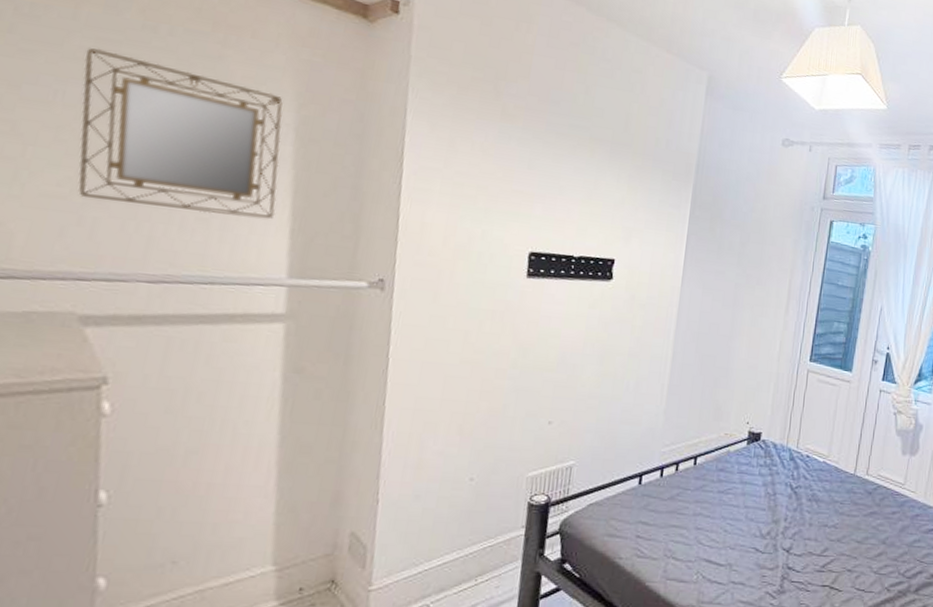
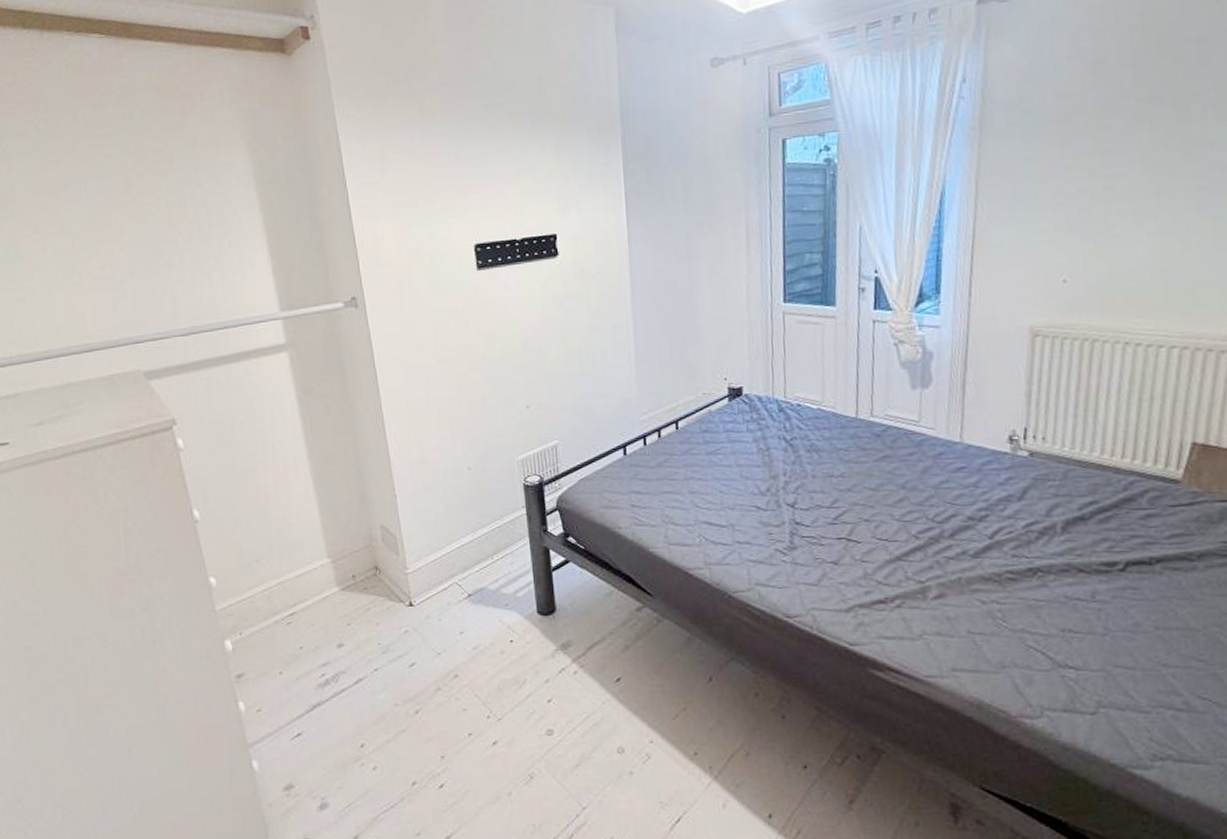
home mirror: present [78,48,283,219] -> none [90,144,258,275]

